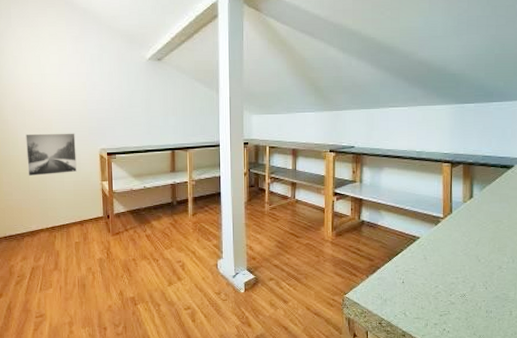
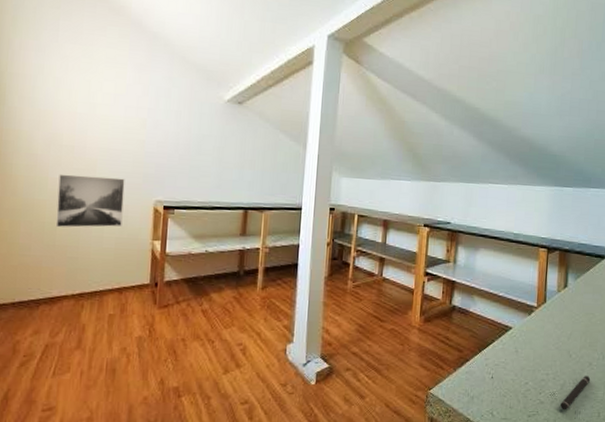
pen: none [471,278,501,310] -> present [560,376,591,411]

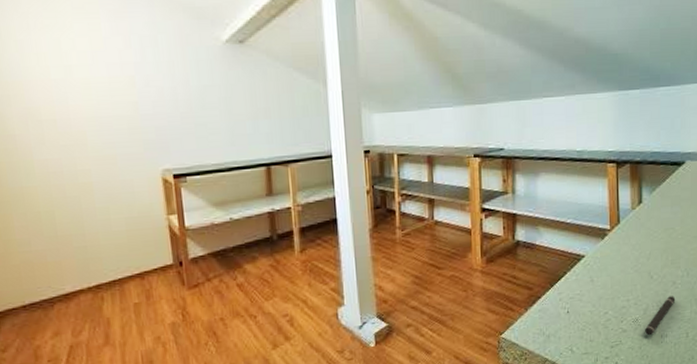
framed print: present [55,174,125,228] -> none [45,149,130,216]

